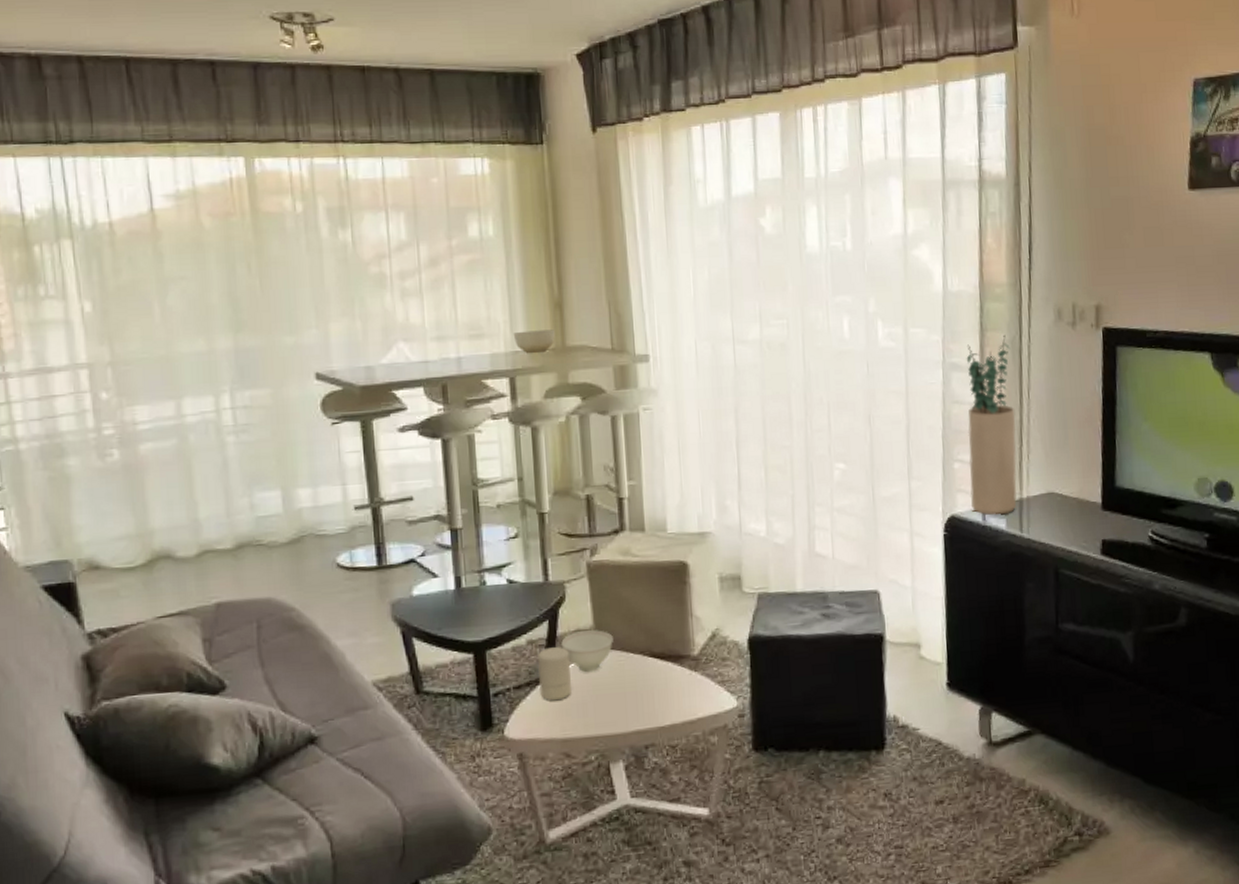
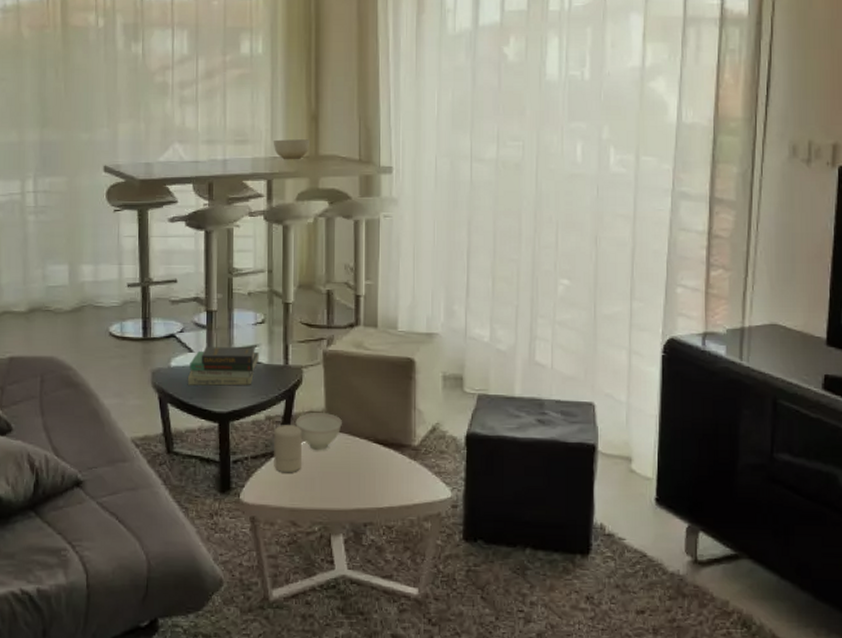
books: none [433,565,515,615] -> present [187,347,259,386]
vase: present [966,334,1018,516] -> none [691,167,743,342]

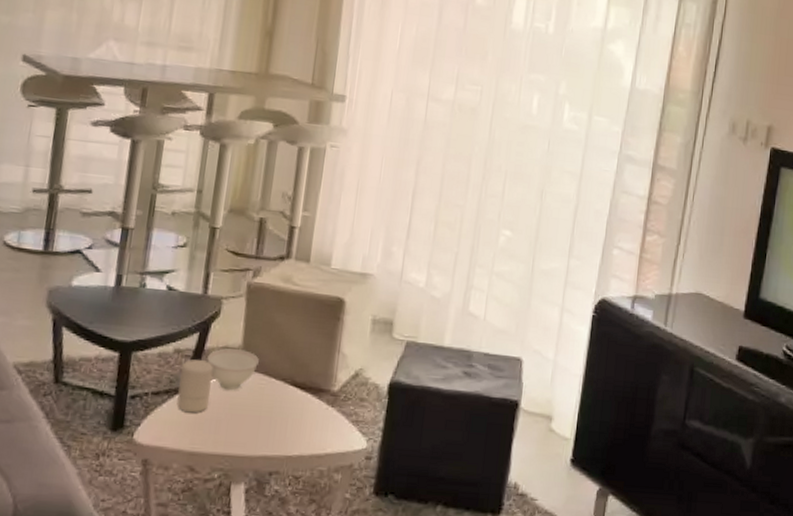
books: present [187,347,259,386] -> none [88,267,176,313]
bowl: present [273,139,310,160] -> none [220,51,261,76]

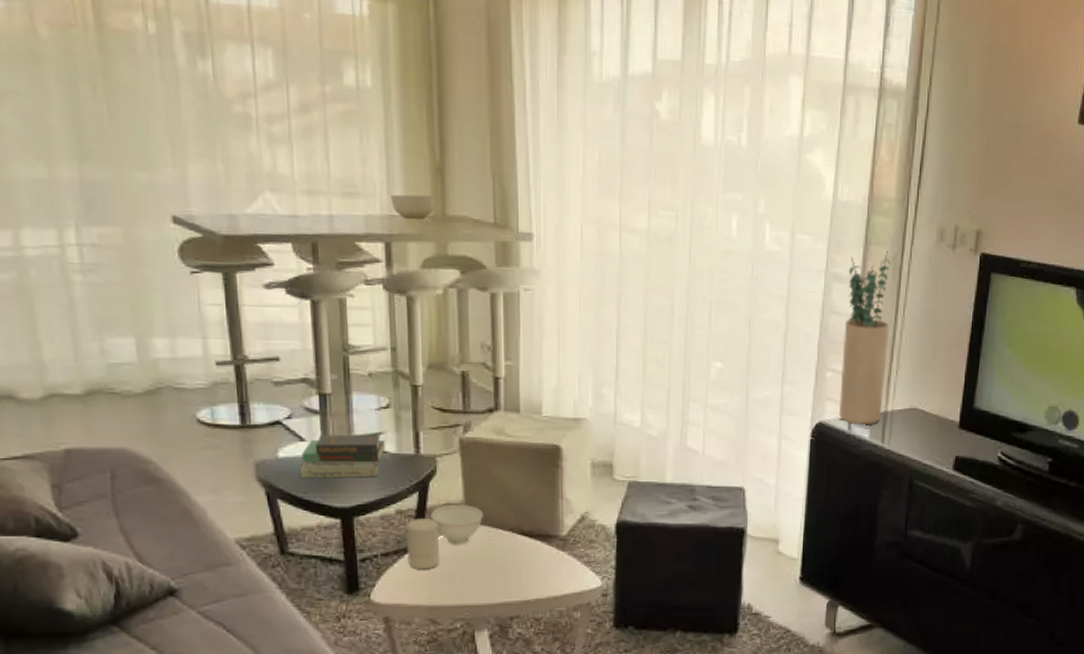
books: none [88,267,176,313] -> present [299,435,385,478]
bowl: none [220,51,261,76] -> present [390,194,435,221]
vase: none [623,137,684,307] -> present [838,250,892,426]

